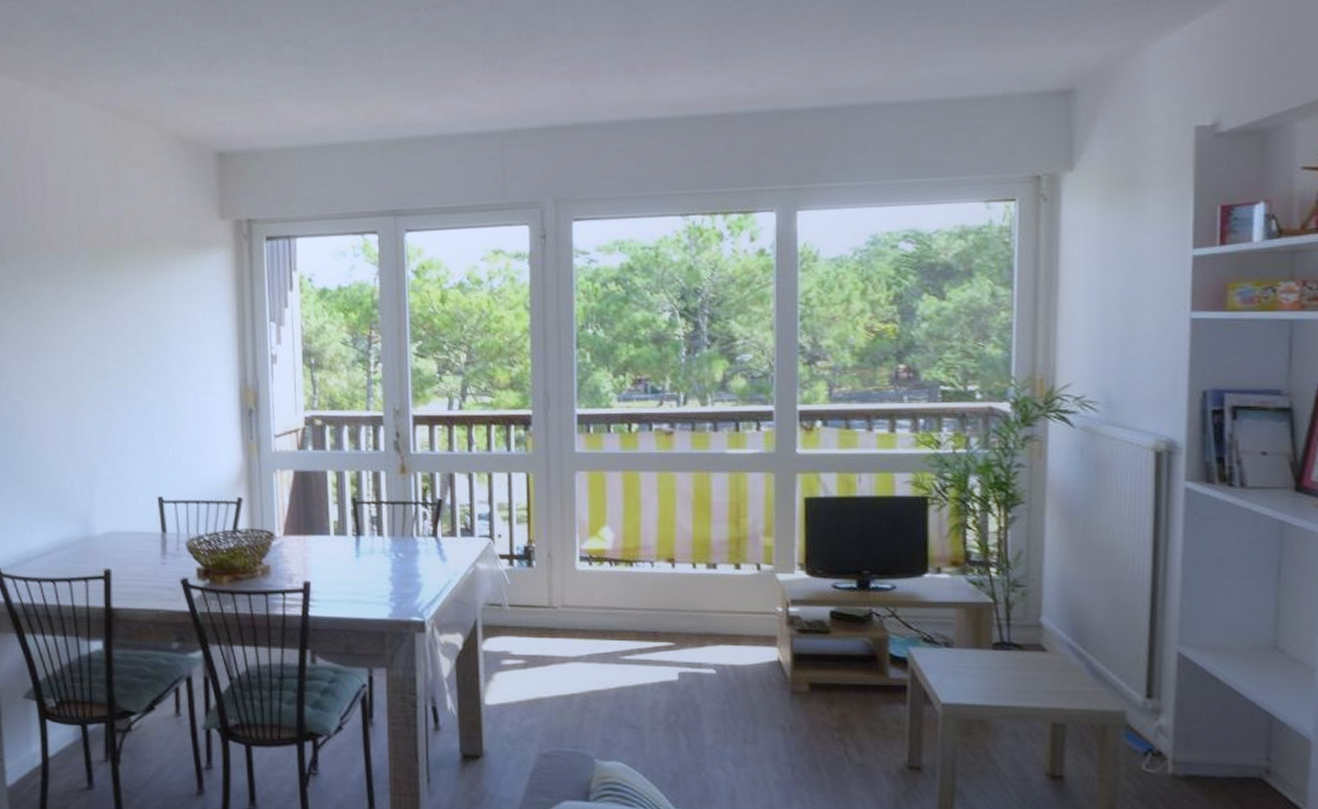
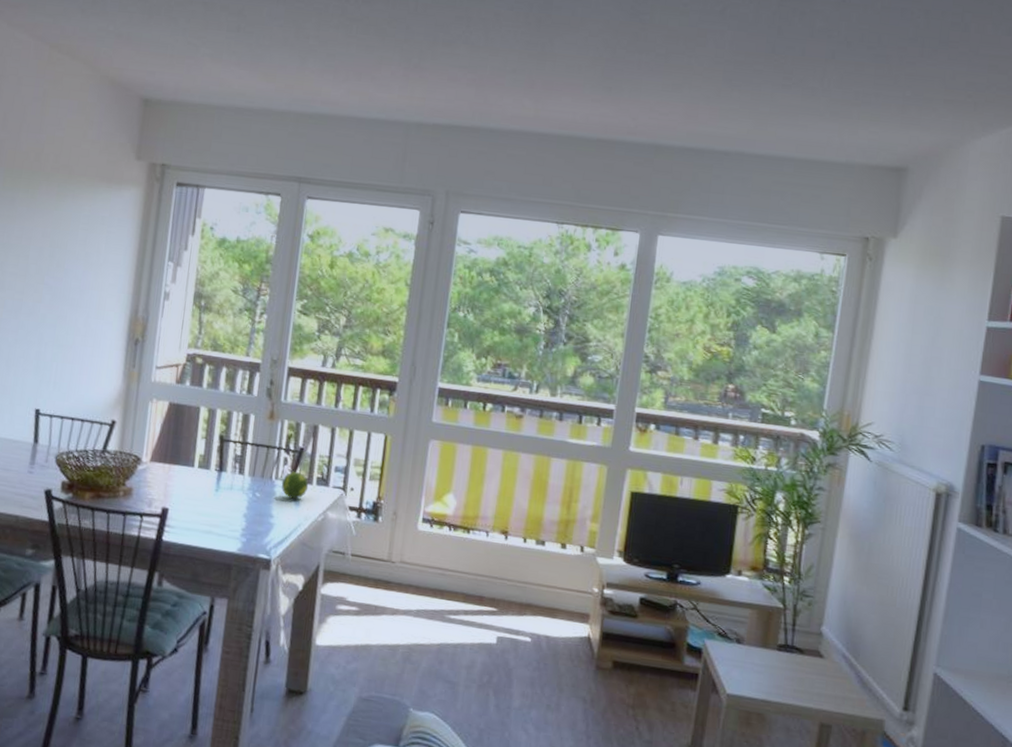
fruit: none [424,526,453,555] -> present [281,472,309,499]

